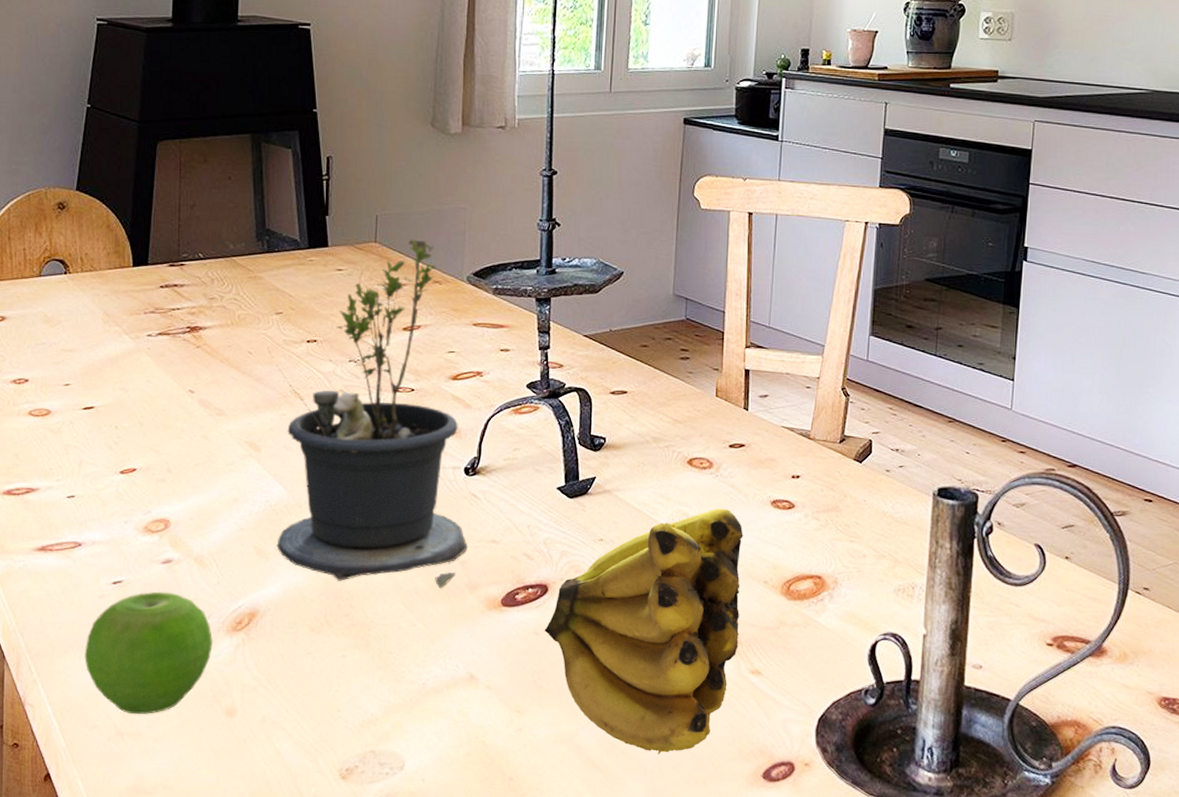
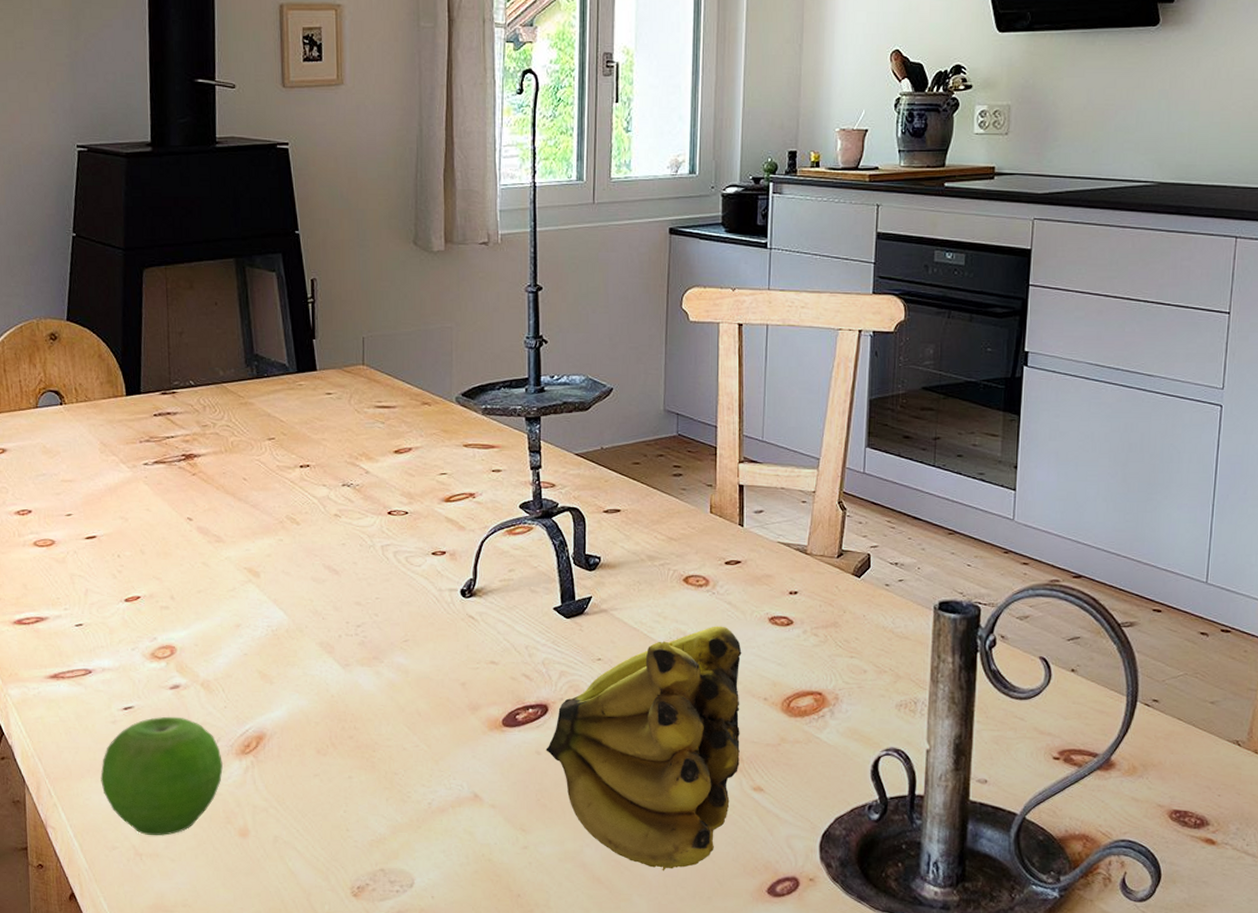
potted plant: present [267,239,468,589] -> none [261,361,467,710]

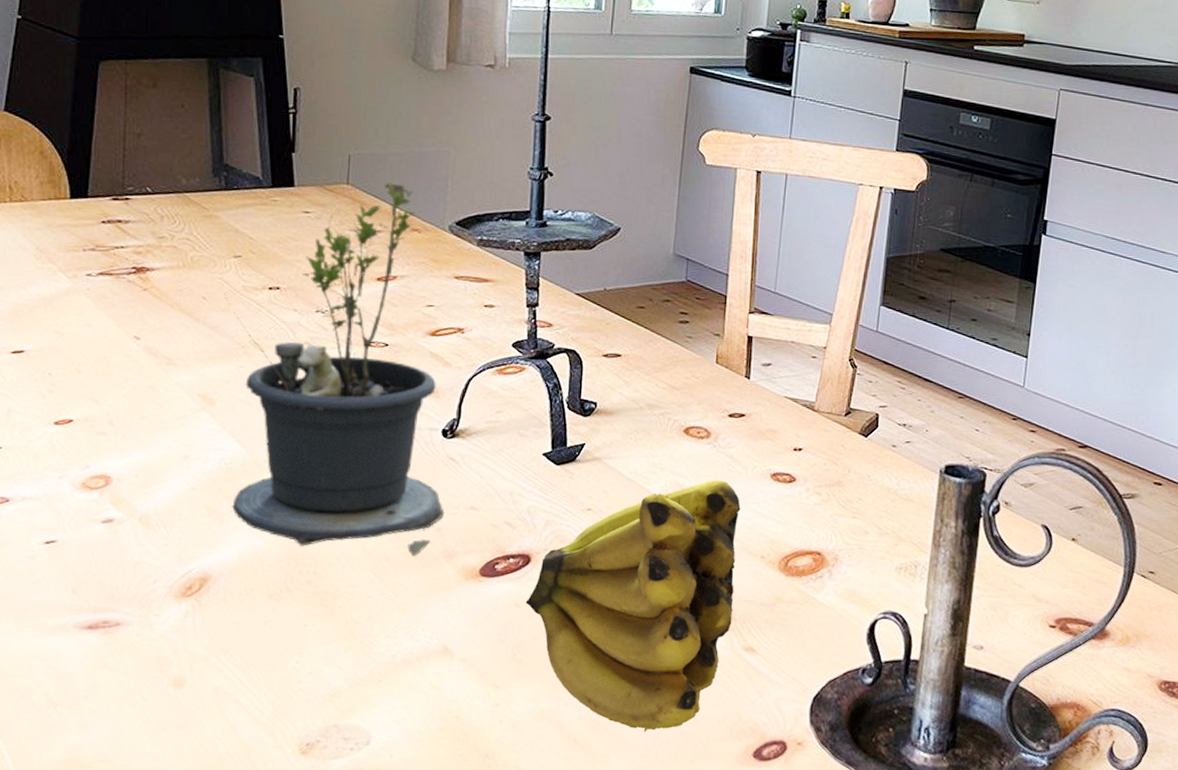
fruit: present [100,716,223,835] -> none [12,553,159,684]
potted plant: none [261,361,467,710] -> present [224,182,444,557]

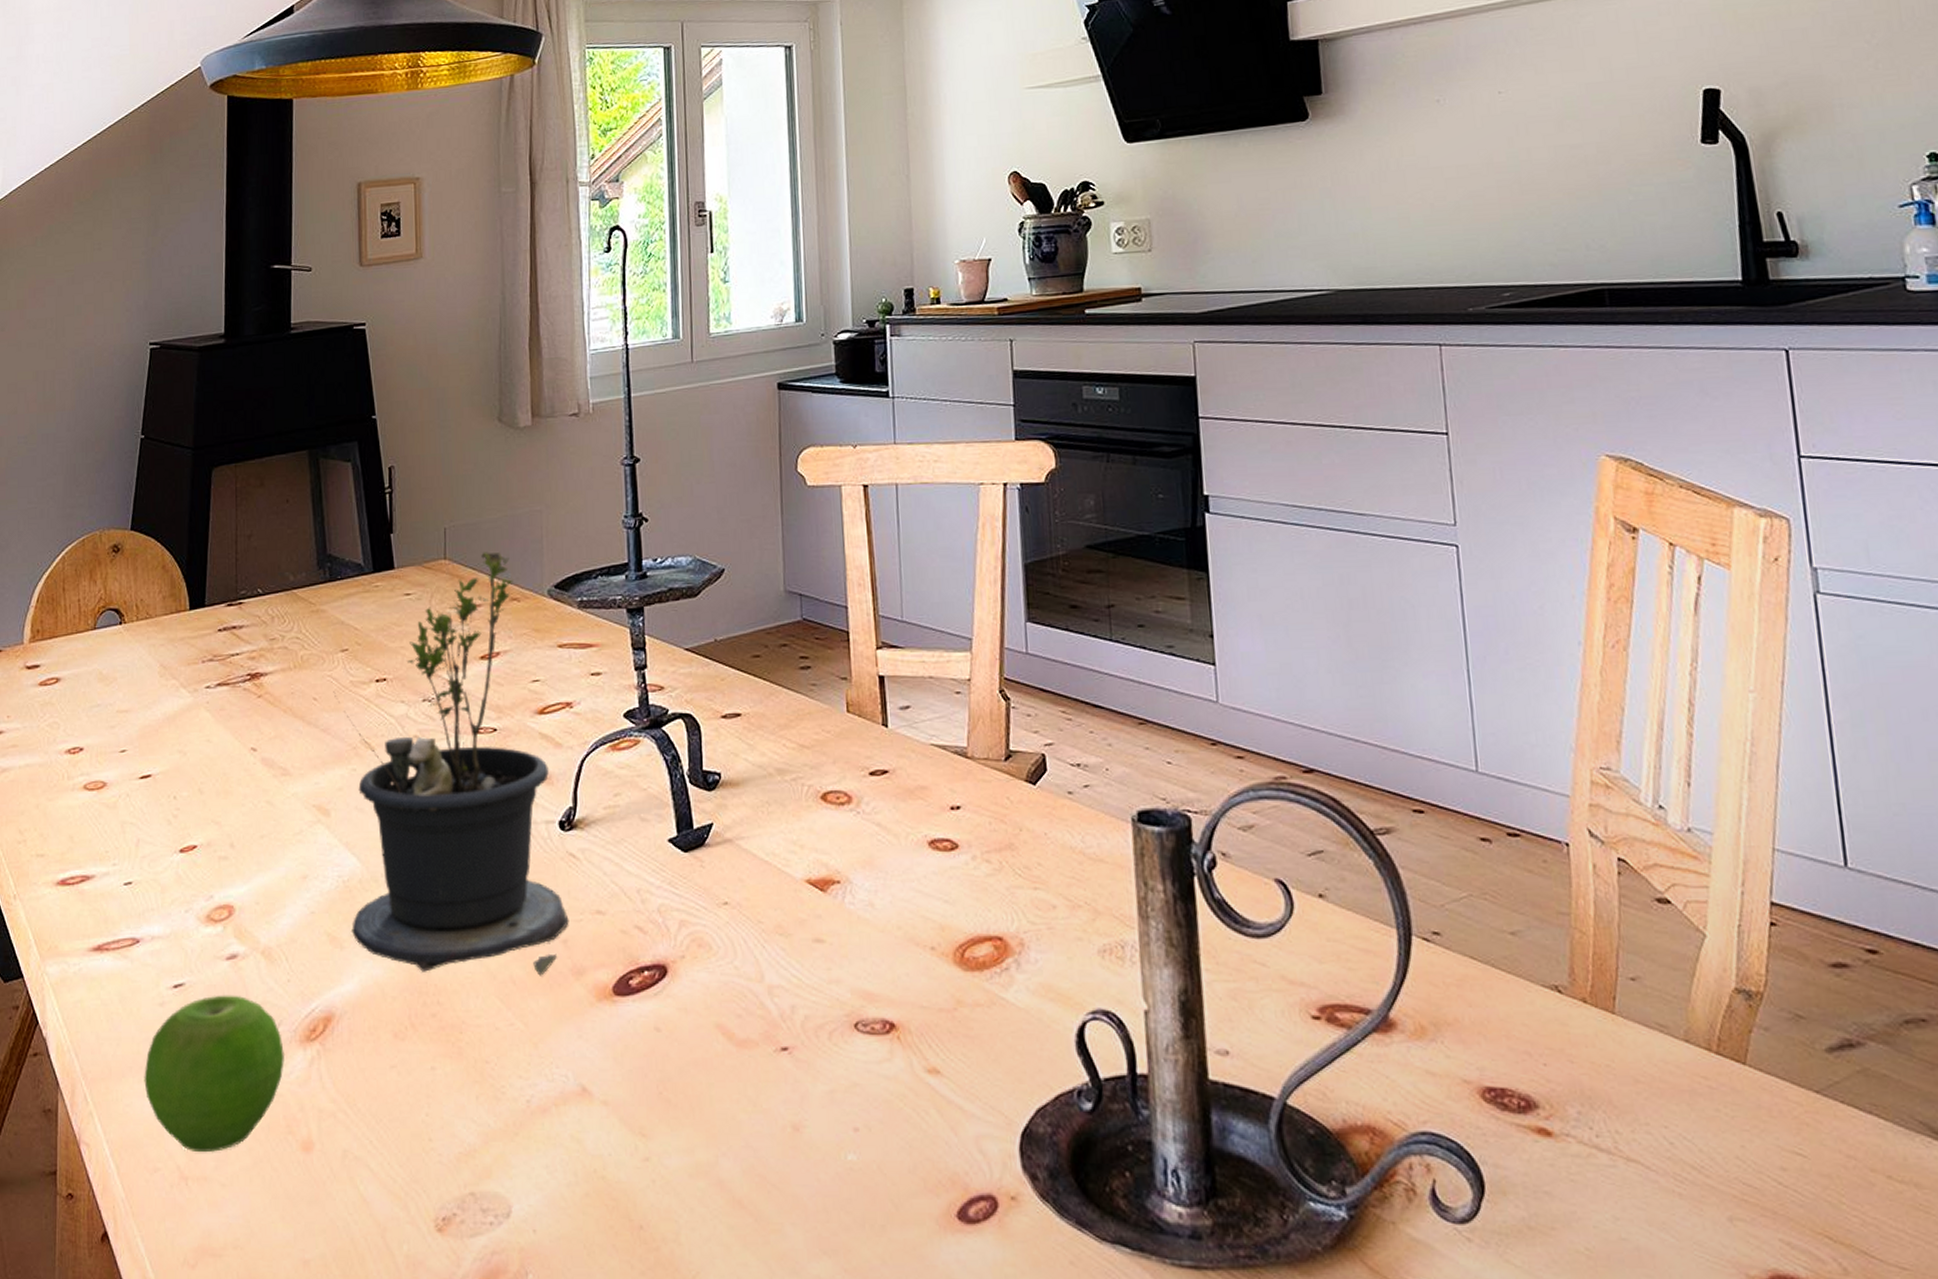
fruit: none [12,553,159,684] -> present [144,995,284,1152]
banana: present [525,479,741,733] -> none [666,854,908,1190]

